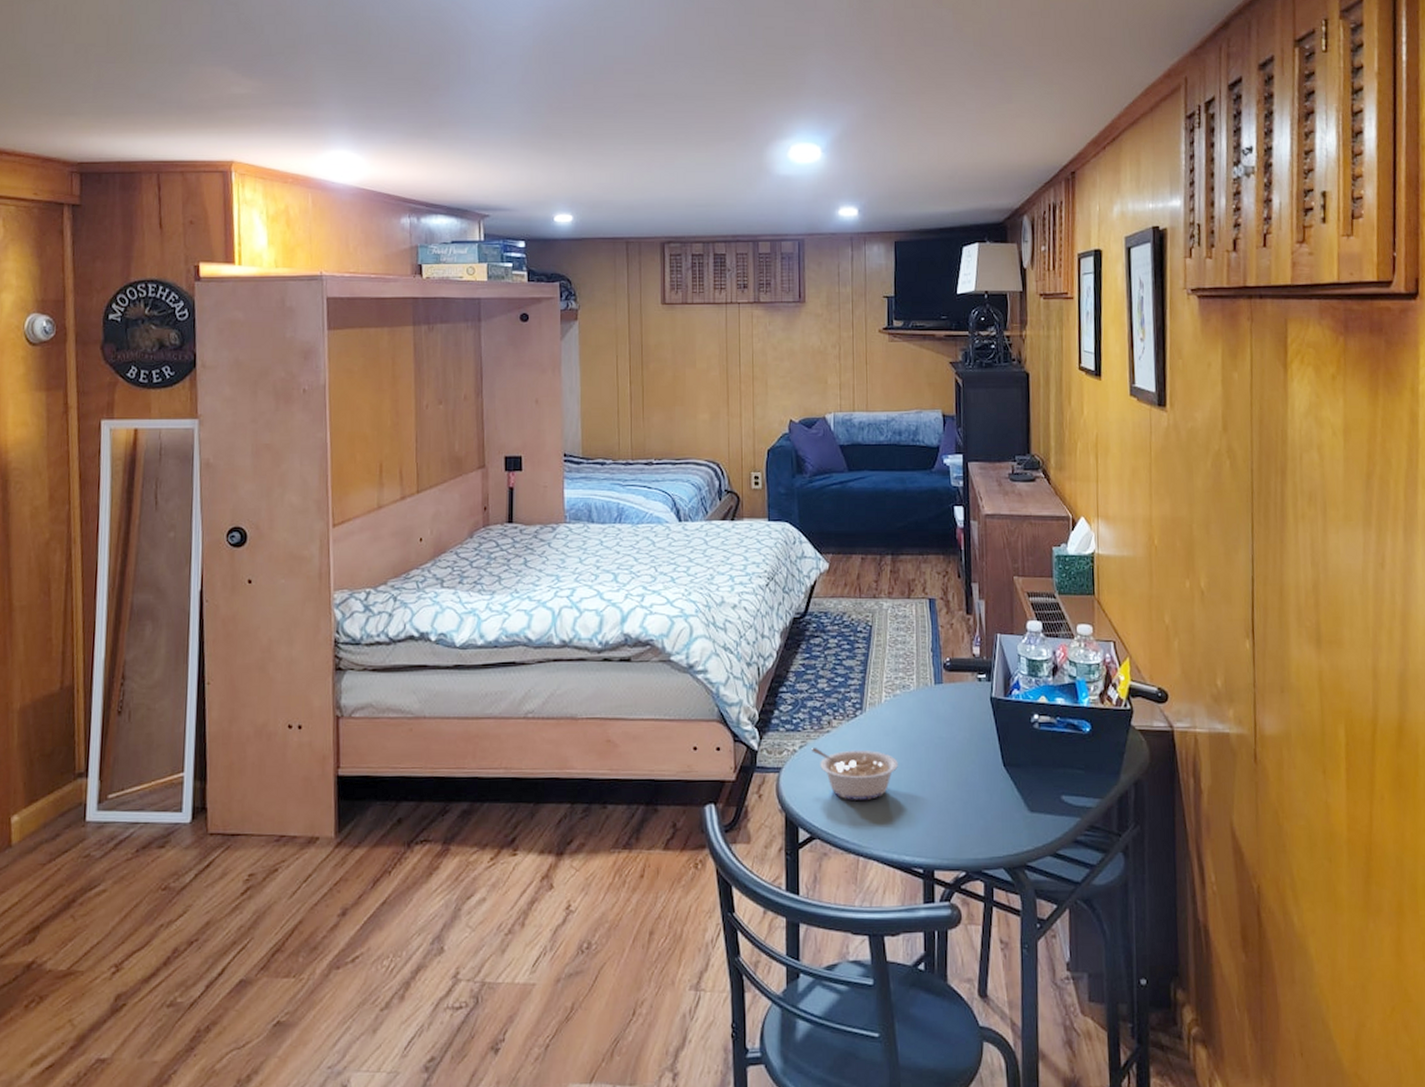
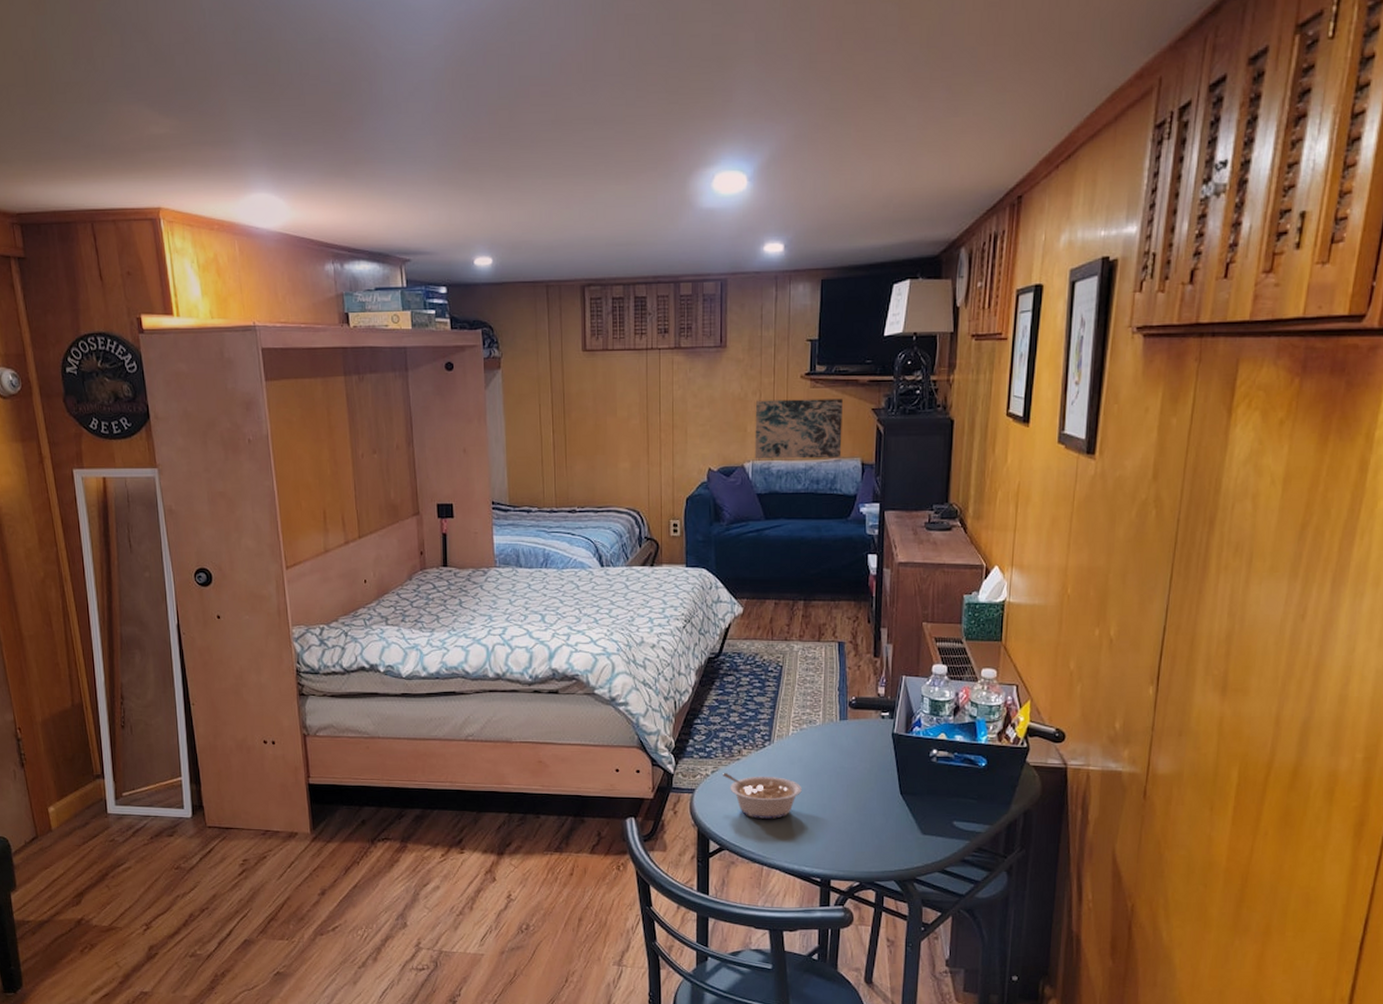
wall art: none [835,352,922,411] -> present [754,398,843,459]

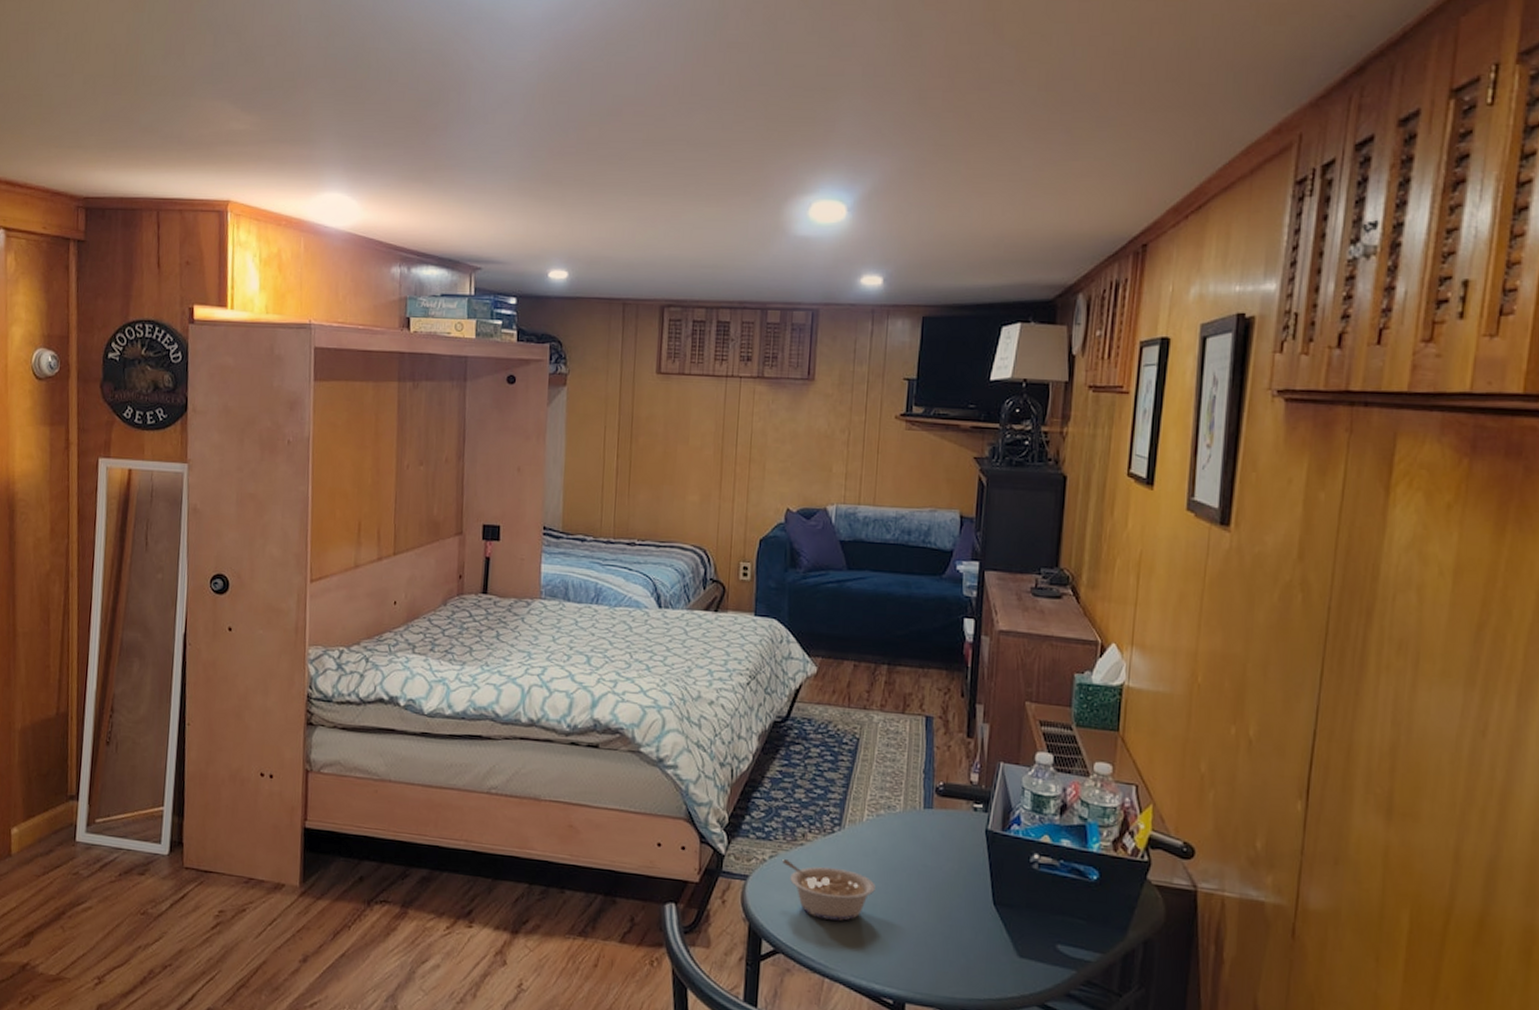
wall art: present [754,398,843,459] -> none [839,439,941,509]

